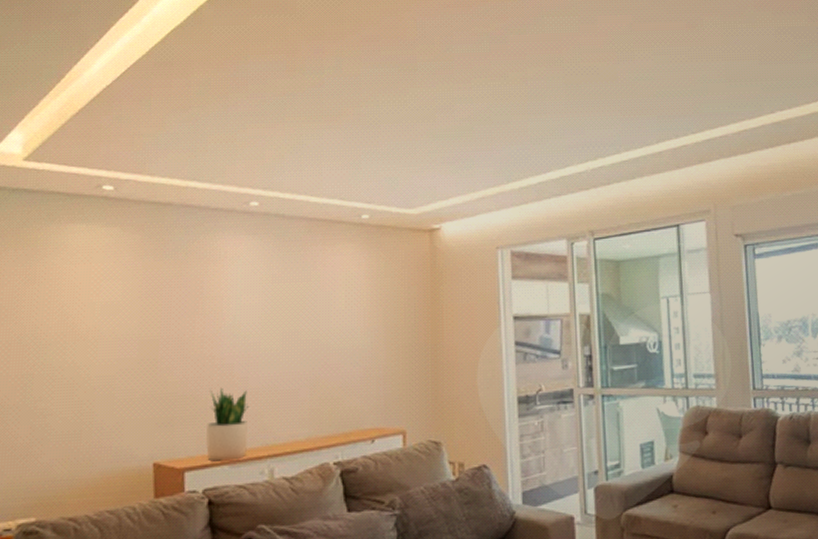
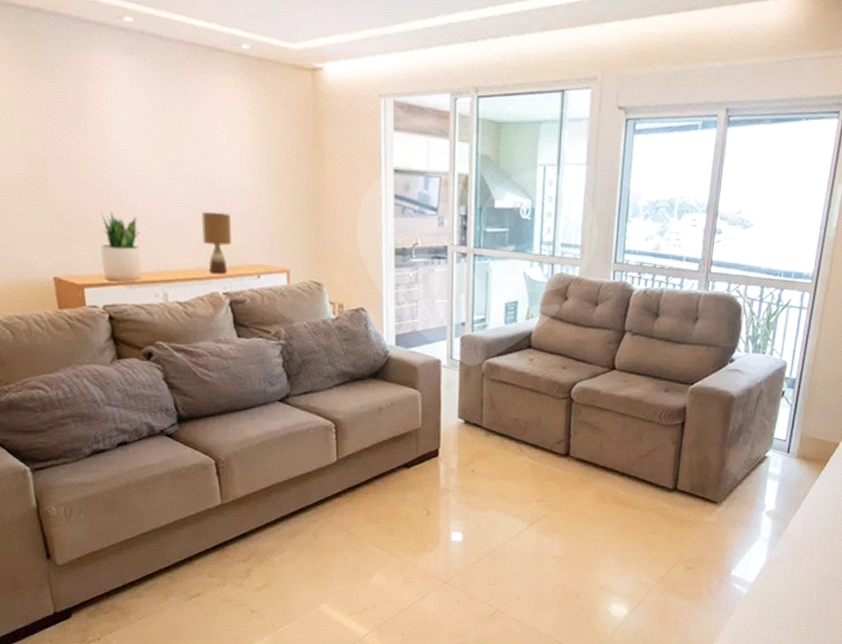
table lamp: none [315,378,346,445] -> present [202,212,232,276]

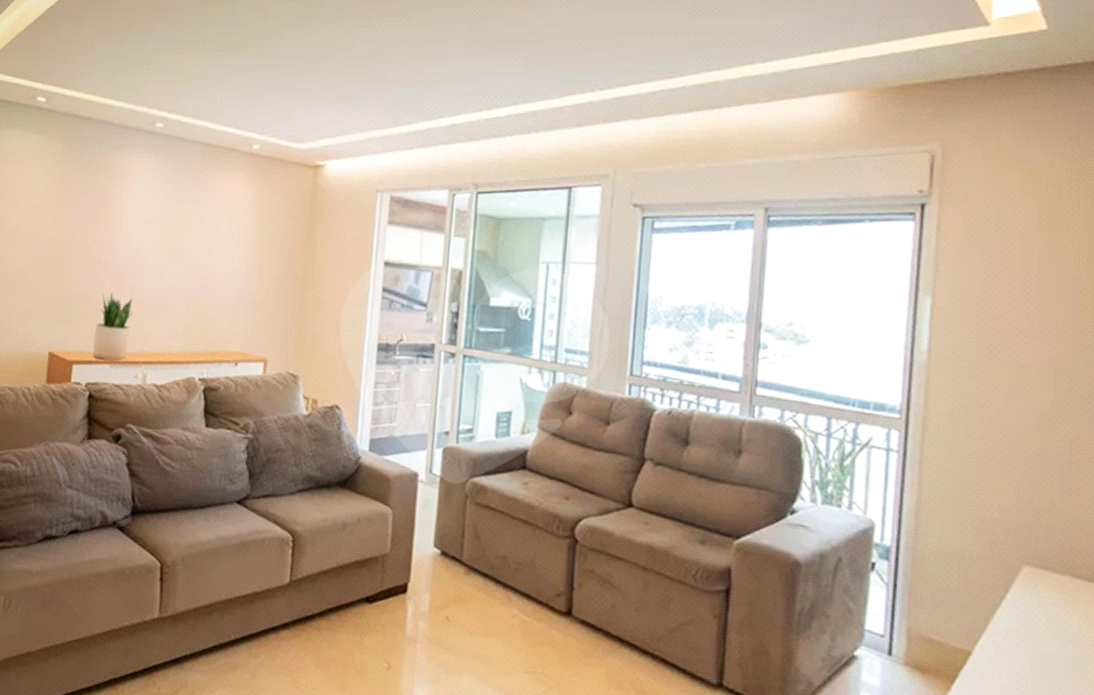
table lamp: present [202,212,232,276] -> none [188,297,219,361]

